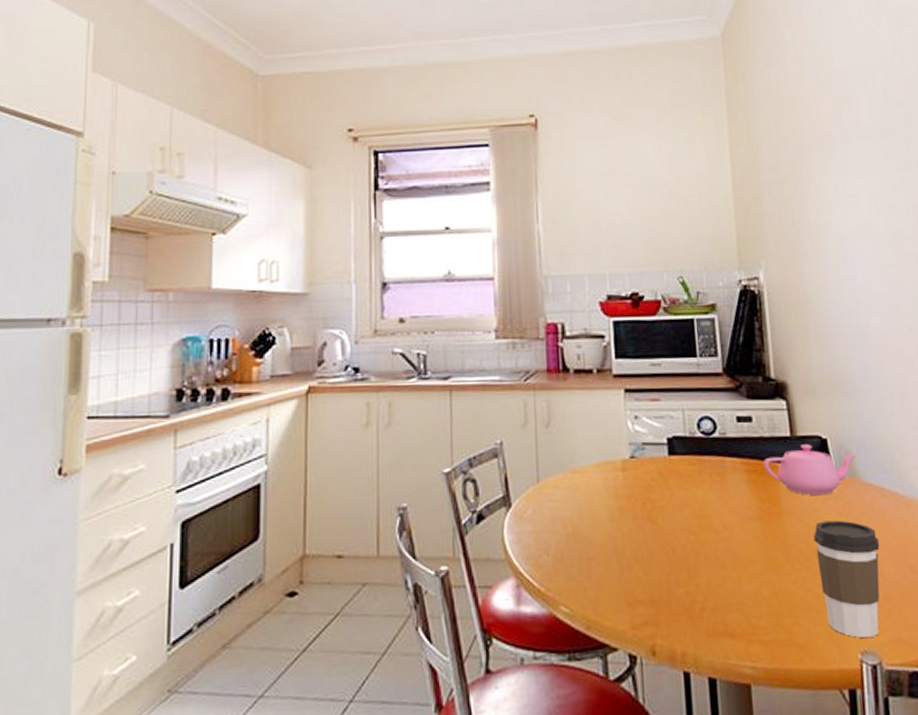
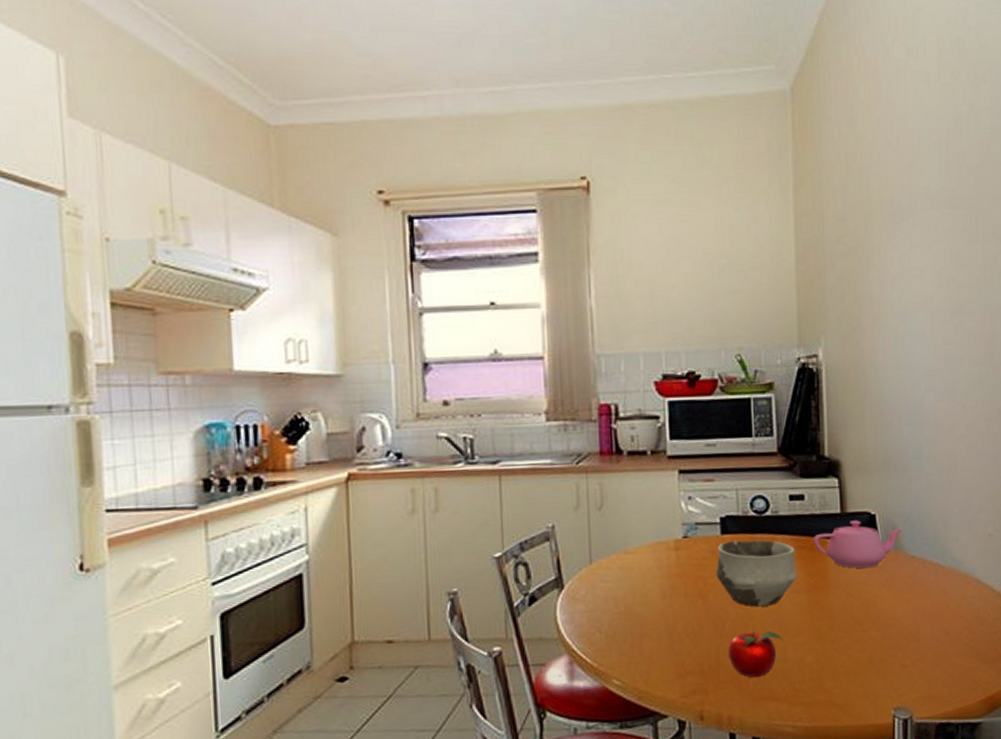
ceramic bowl: none [664,462,749,533] -> present [716,540,798,607]
apple: none [680,558,737,611] -> present [728,630,783,678]
coffee cup: present [813,520,880,638] -> none [857,591,918,696]

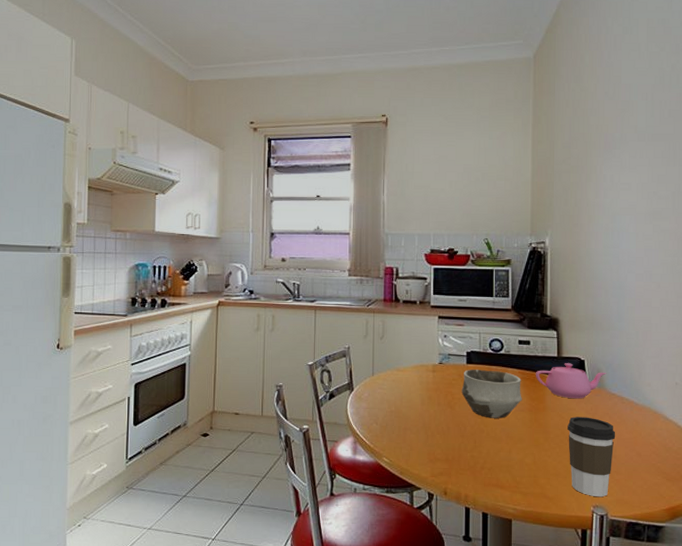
apple: present [728,630,783,678] -> none [468,435,509,470]
coffee cup: none [857,591,918,696] -> present [567,417,616,497]

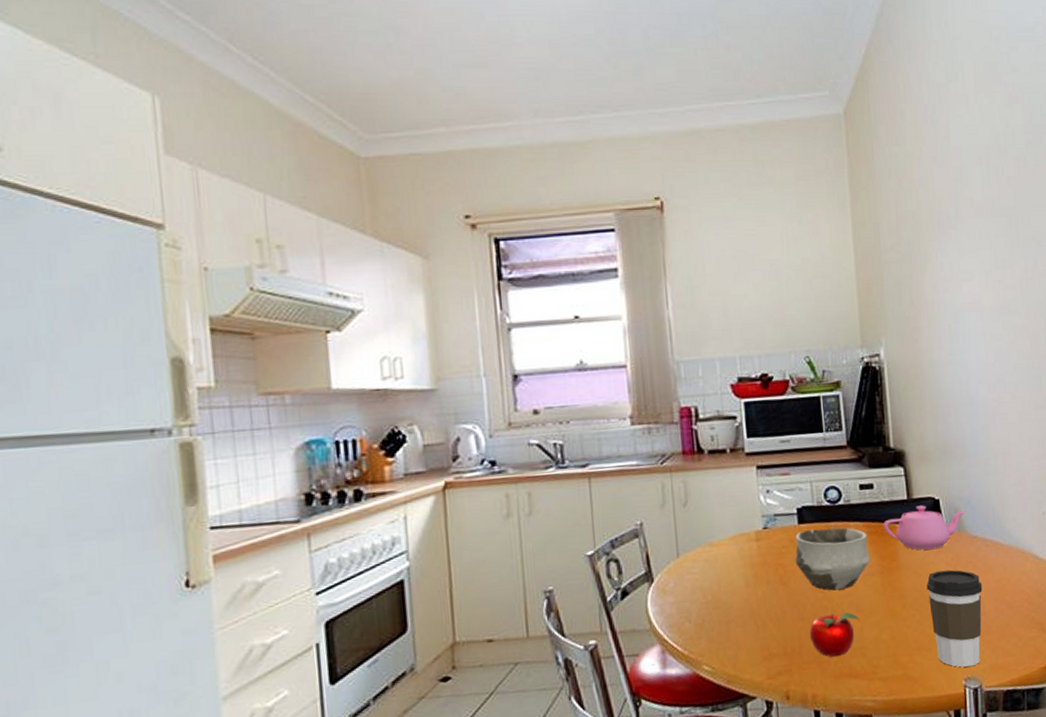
apple: none [468,435,509,470] -> present [810,612,860,658]

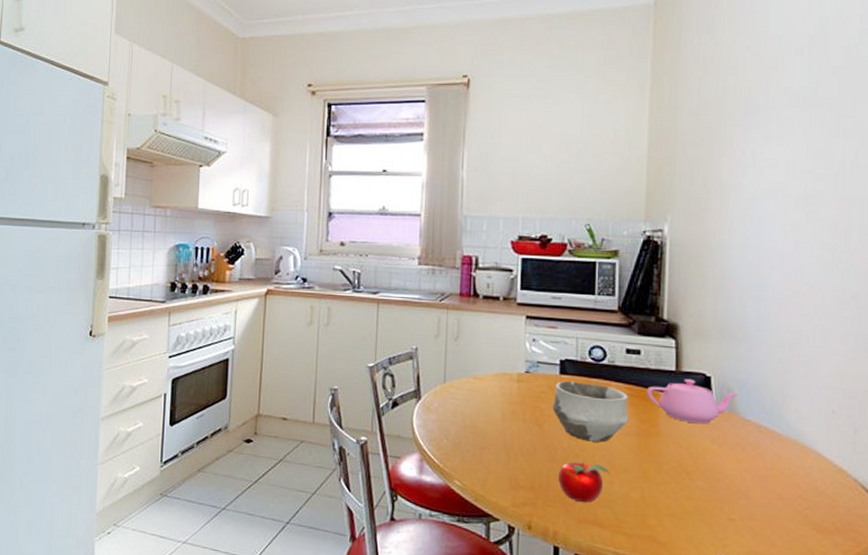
coffee cup: present [926,569,983,668] -> none [686,445,750,547]

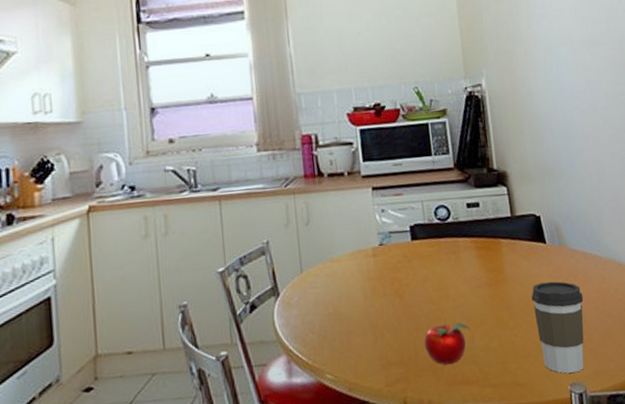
ceramic bowl: present [552,380,629,442] -> none [409,243,479,302]
teapot: present [647,379,740,424] -> none [490,221,566,263]
coffee cup: none [686,445,750,547] -> present [531,281,584,374]

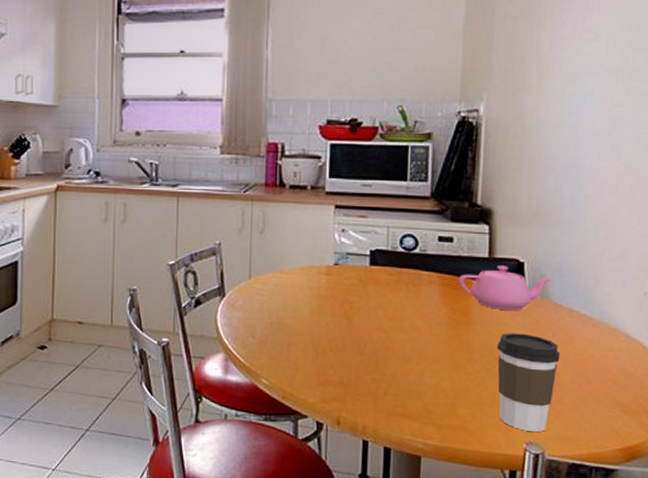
apple: present [424,322,471,365] -> none [368,353,421,396]
teapot: none [490,221,566,263] -> present [459,265,553,311]

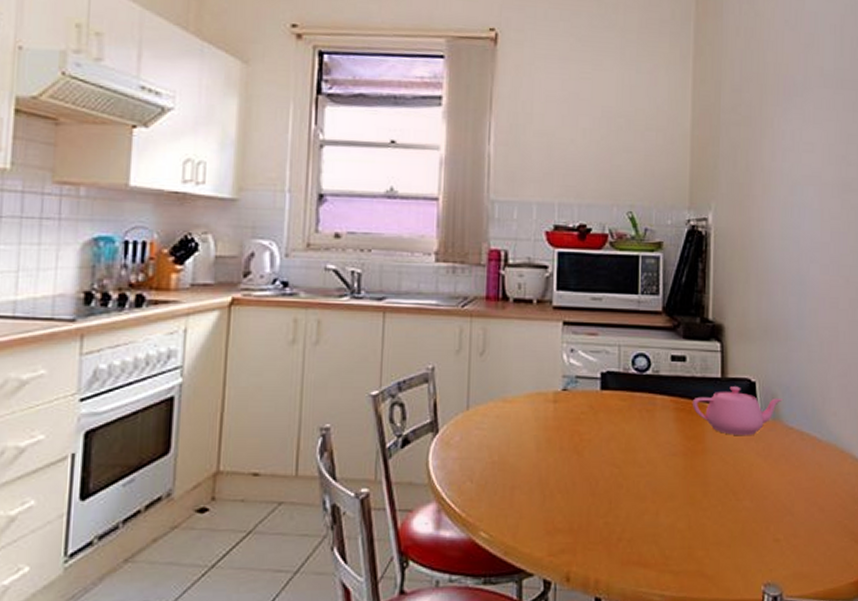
coffee cup: present [497,333,561,433] -> none [732,460,794,572]

